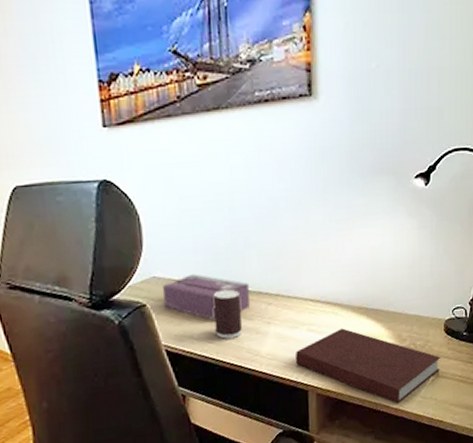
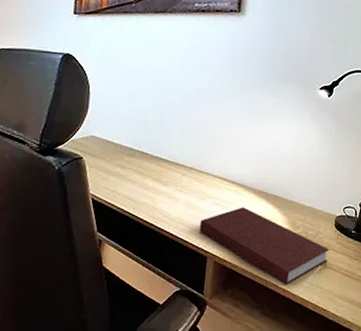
tissue box: present [162,274,251,320] -> none [97,139,169,181]
beverage can: present [213,289,242,339] -> none [135,156,160,198]

